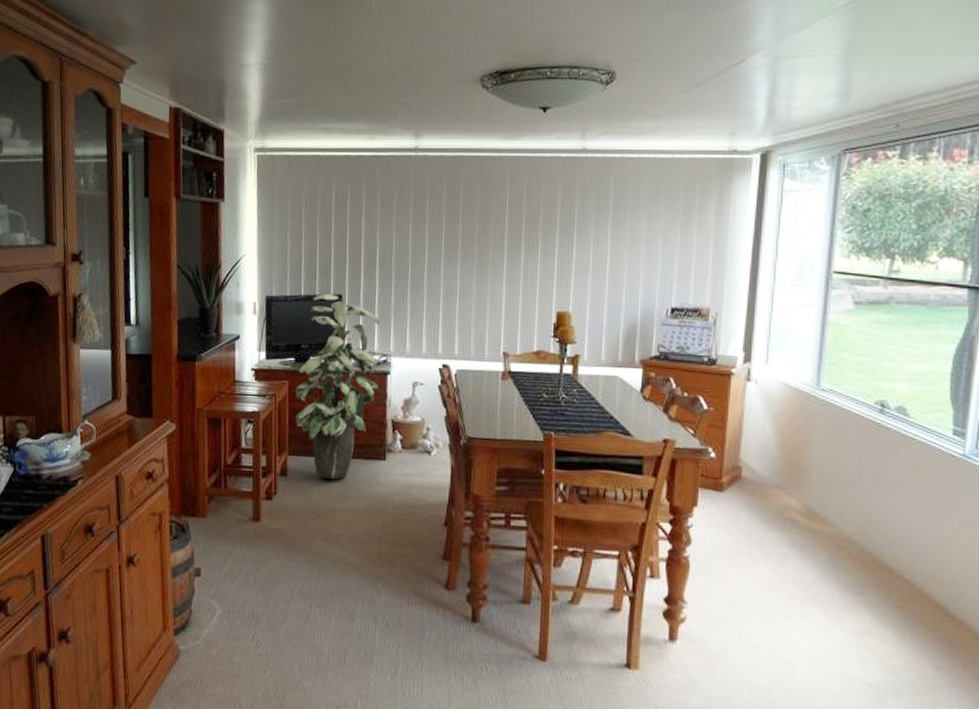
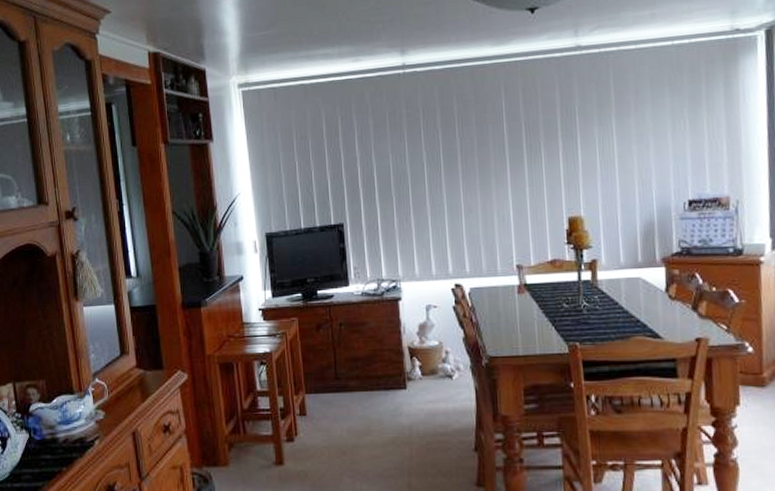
indoor plant: present [287,293,380,479] -> none [295,223,391,414]

